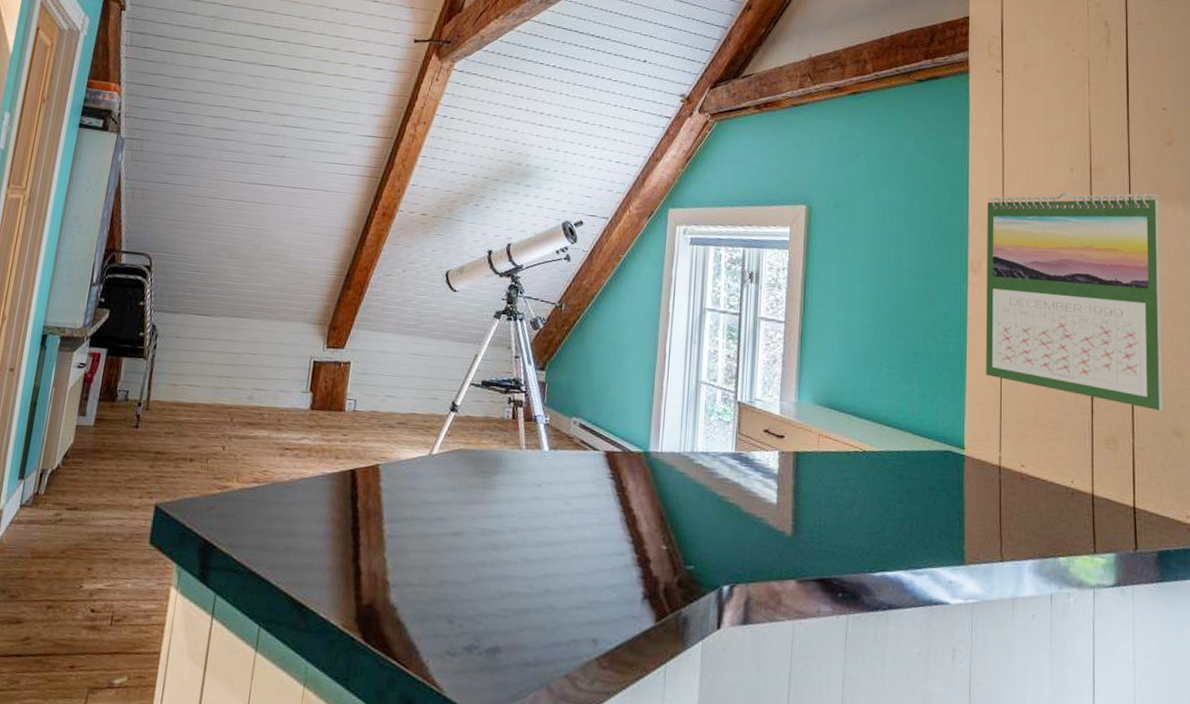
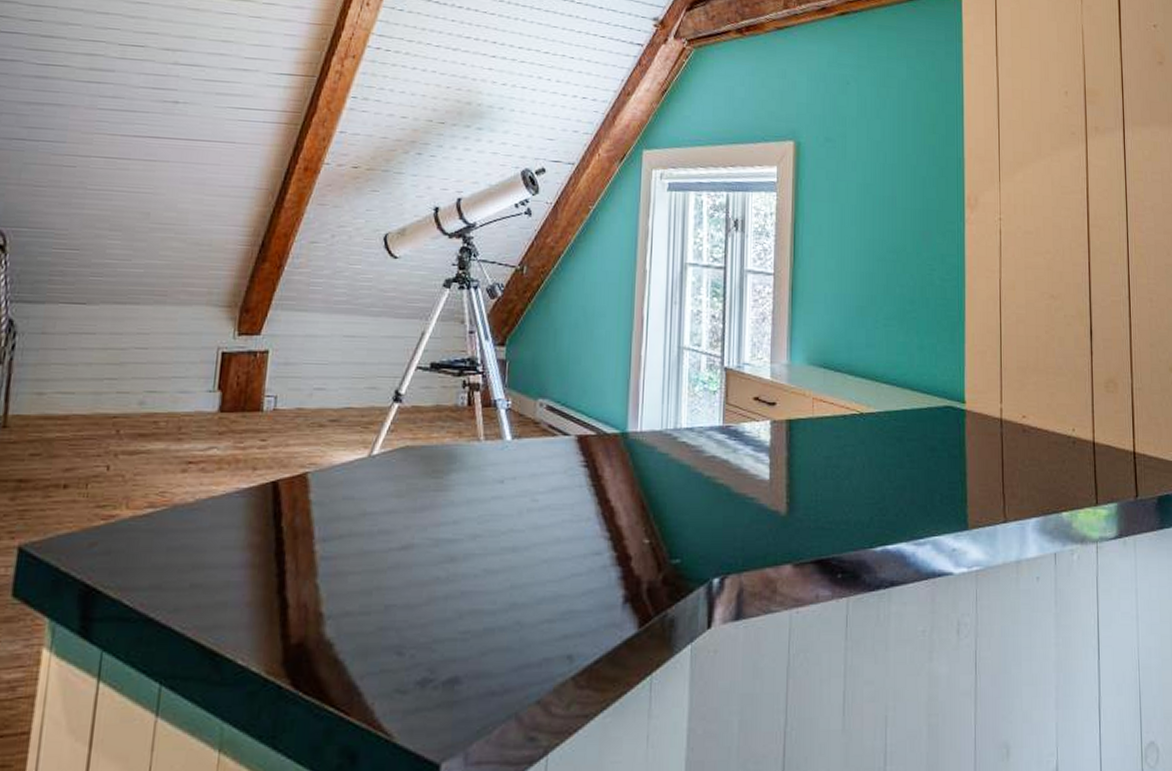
calendar: present [986,191,1163,411] -> none [983,116,1160,347]

